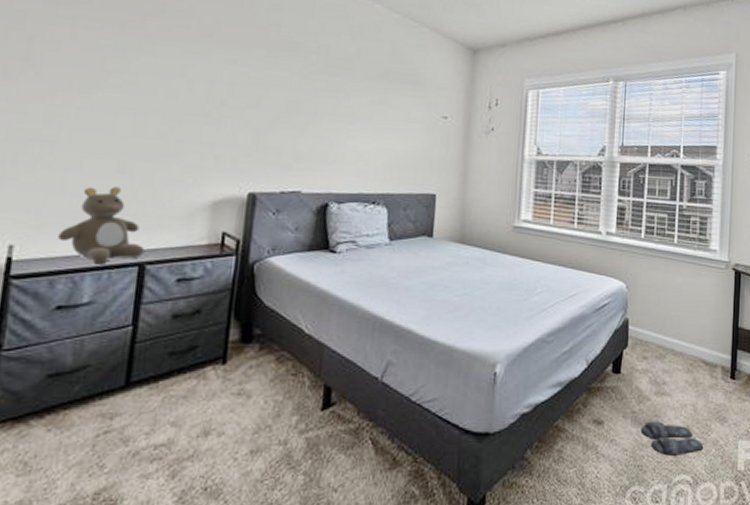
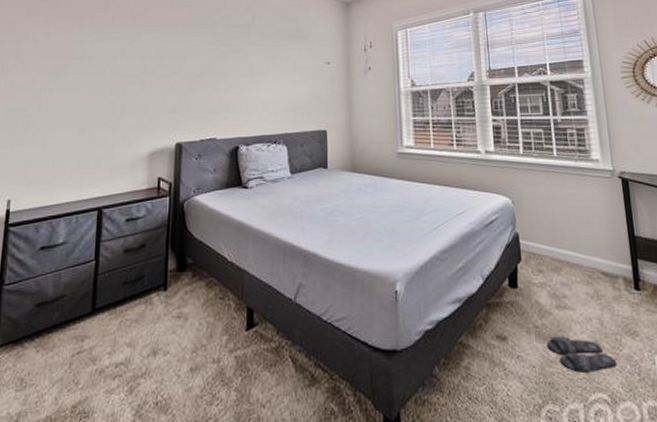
teddy bear: present [58,186,144,265] -> none [40,147,101,211]

